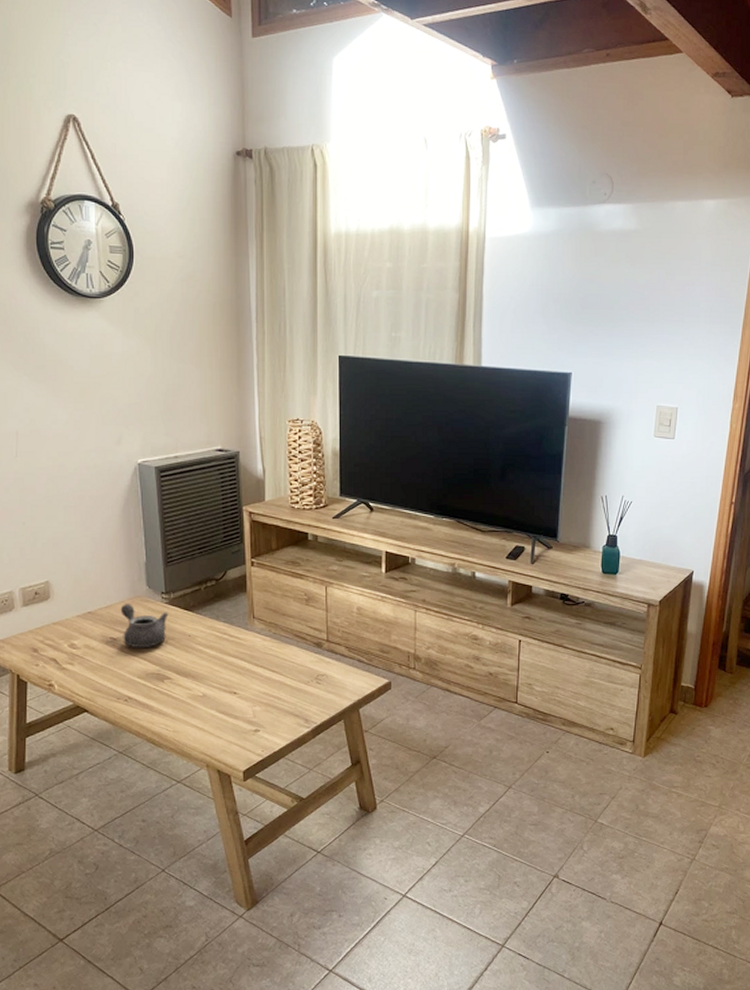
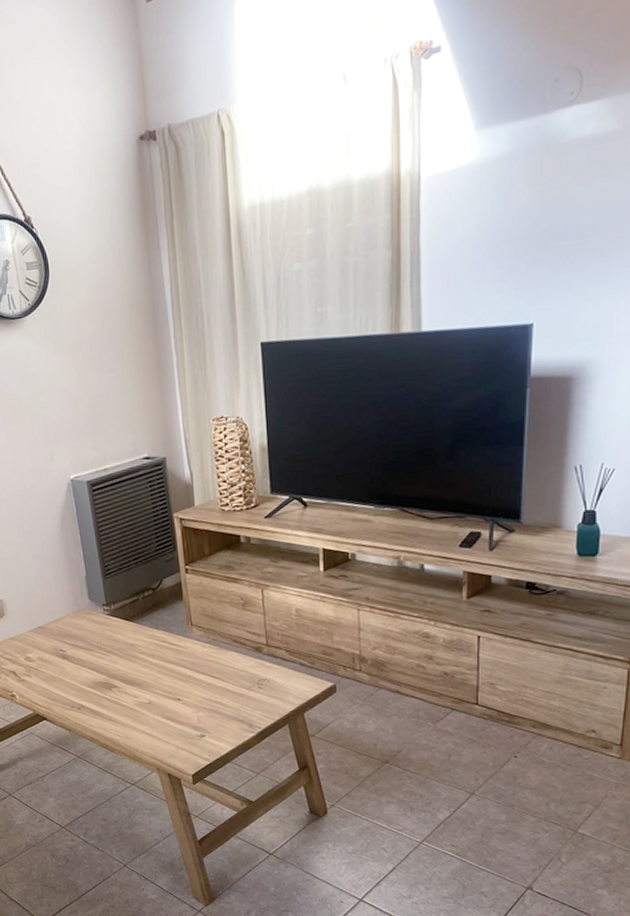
teapot: present [120,604,169,648] -> none [66,617,111,659]

